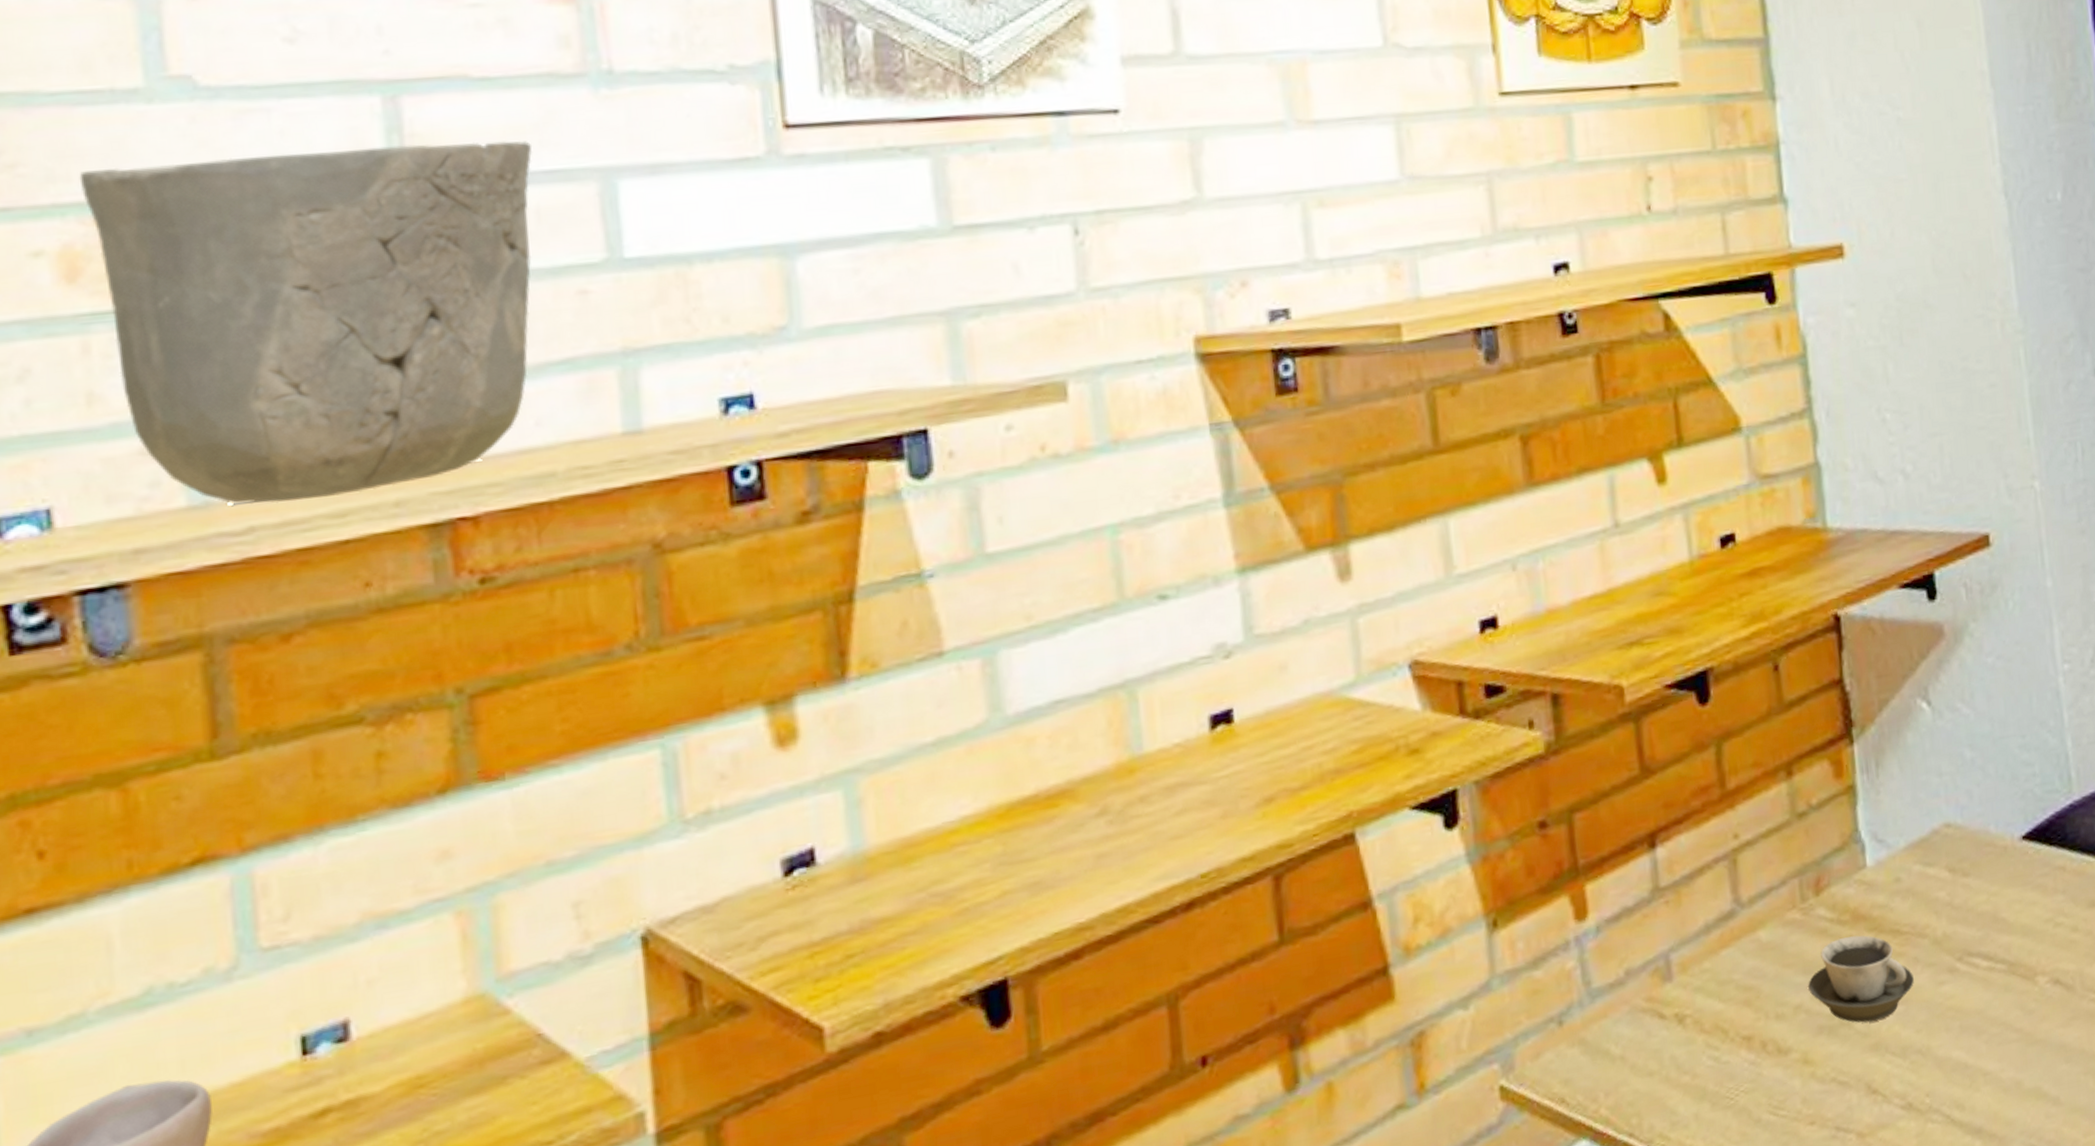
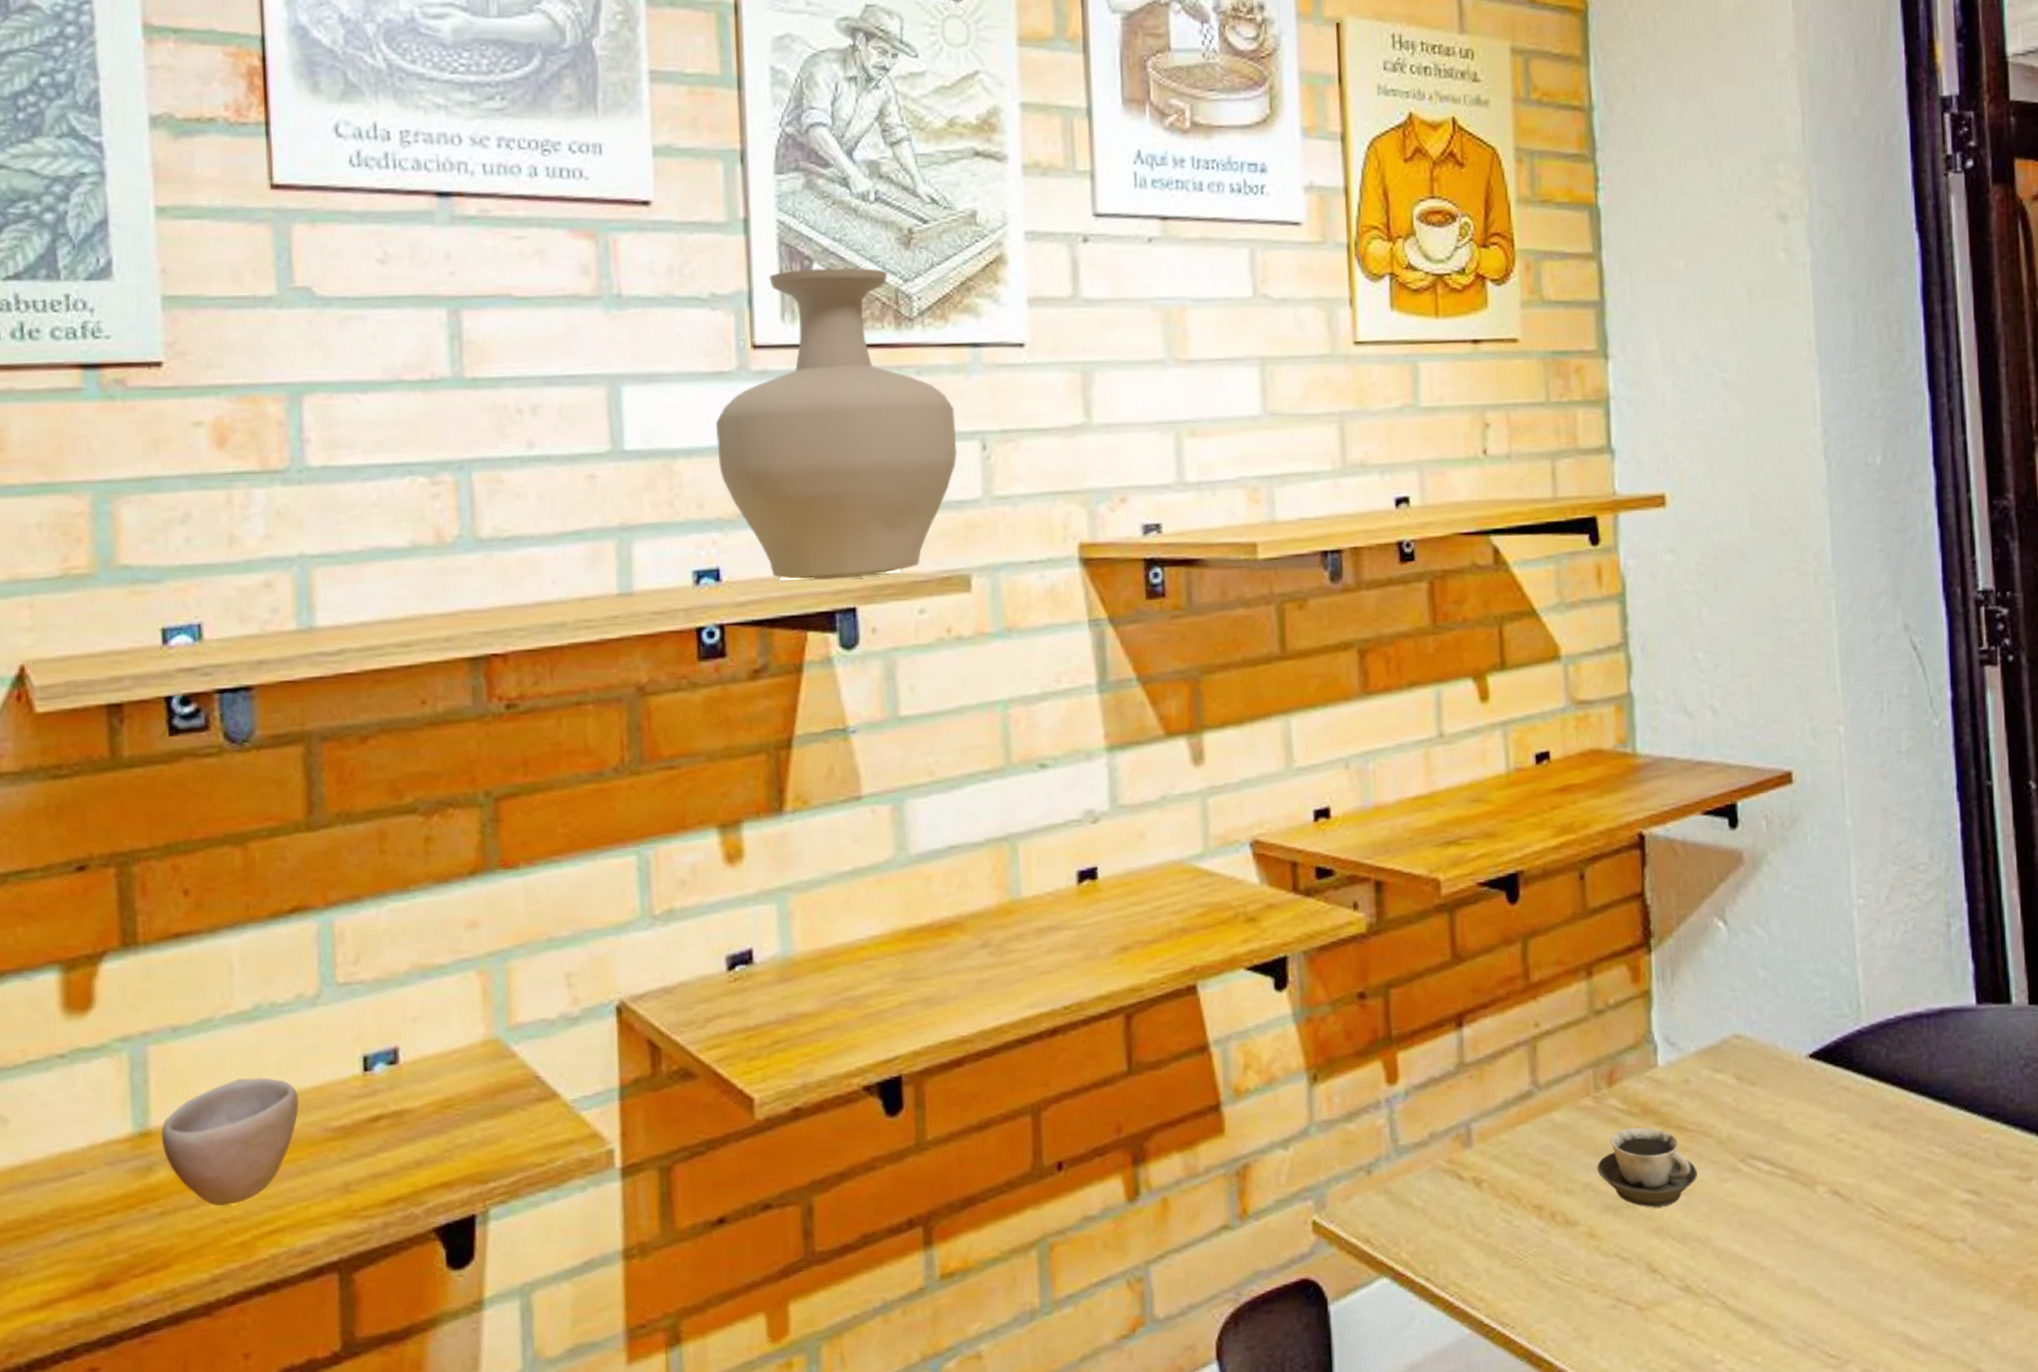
ceramic pot: present [79,141,533,505] -> none [229,349,558,632]
vase: none [742,28,1044,401] -> present [716,267,957,580]

